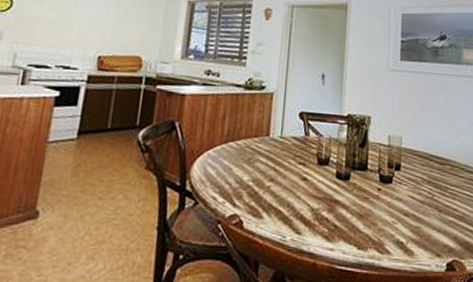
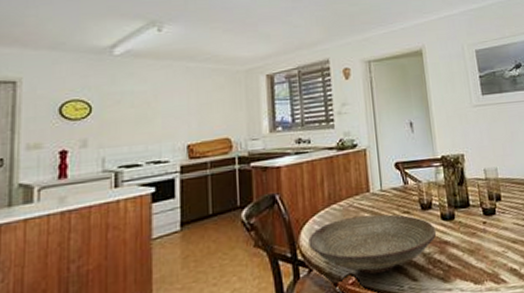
decorative bowl: none [199,158,329,220] -> present [308,214,437,275]

